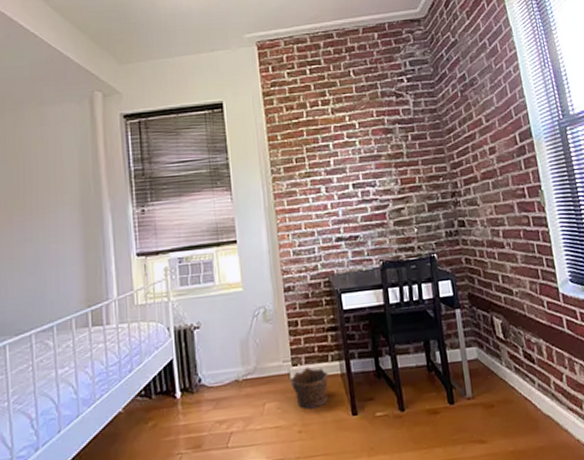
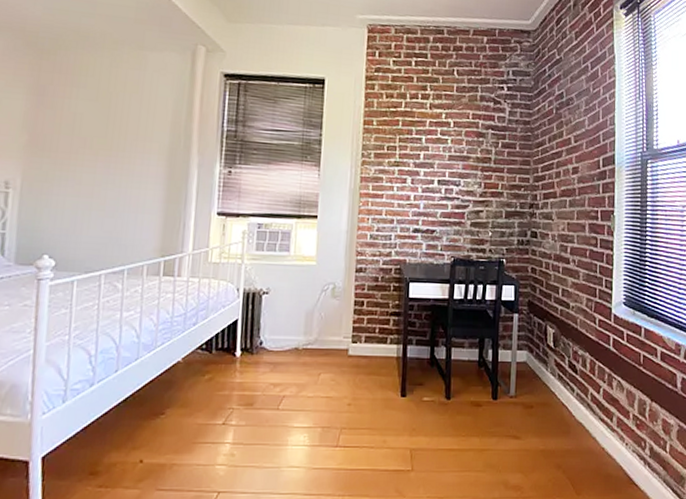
clay pot: present [290,366,329,409] -> none [347,345,385,385]

